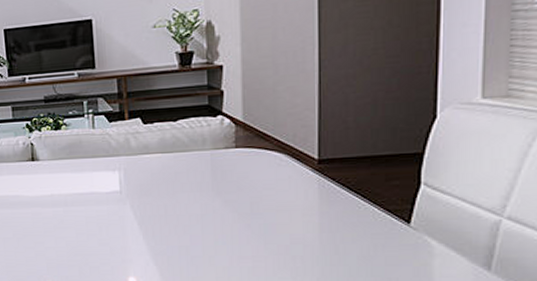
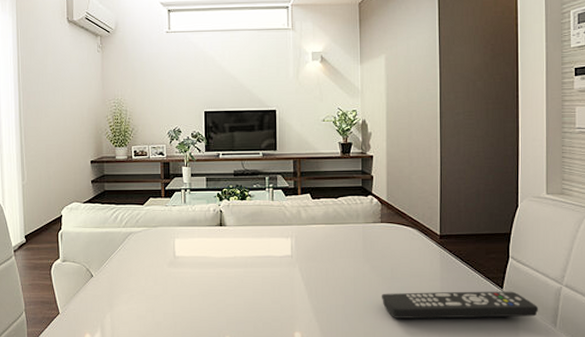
remote control: none [238,226,465,261] -> present [382,291,539,319]

